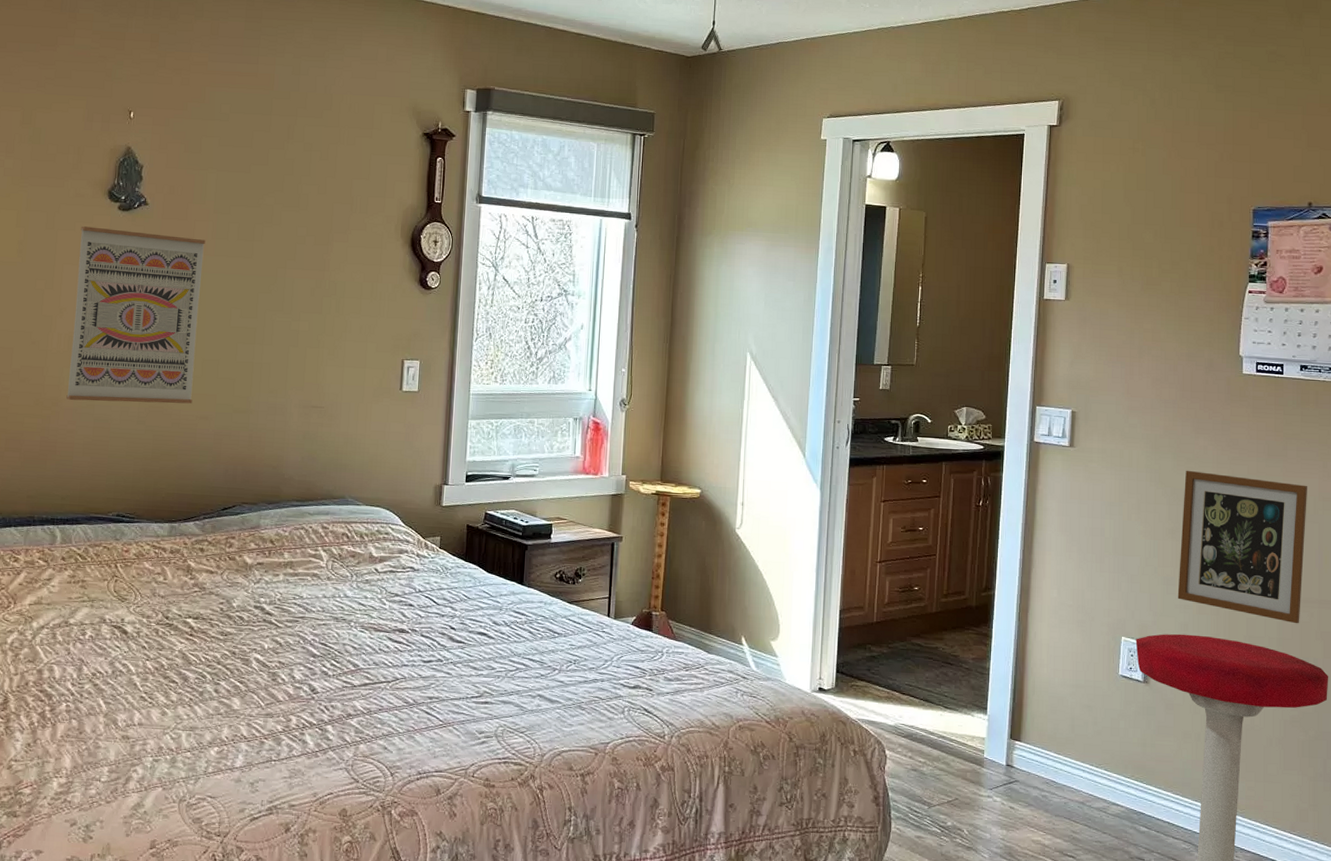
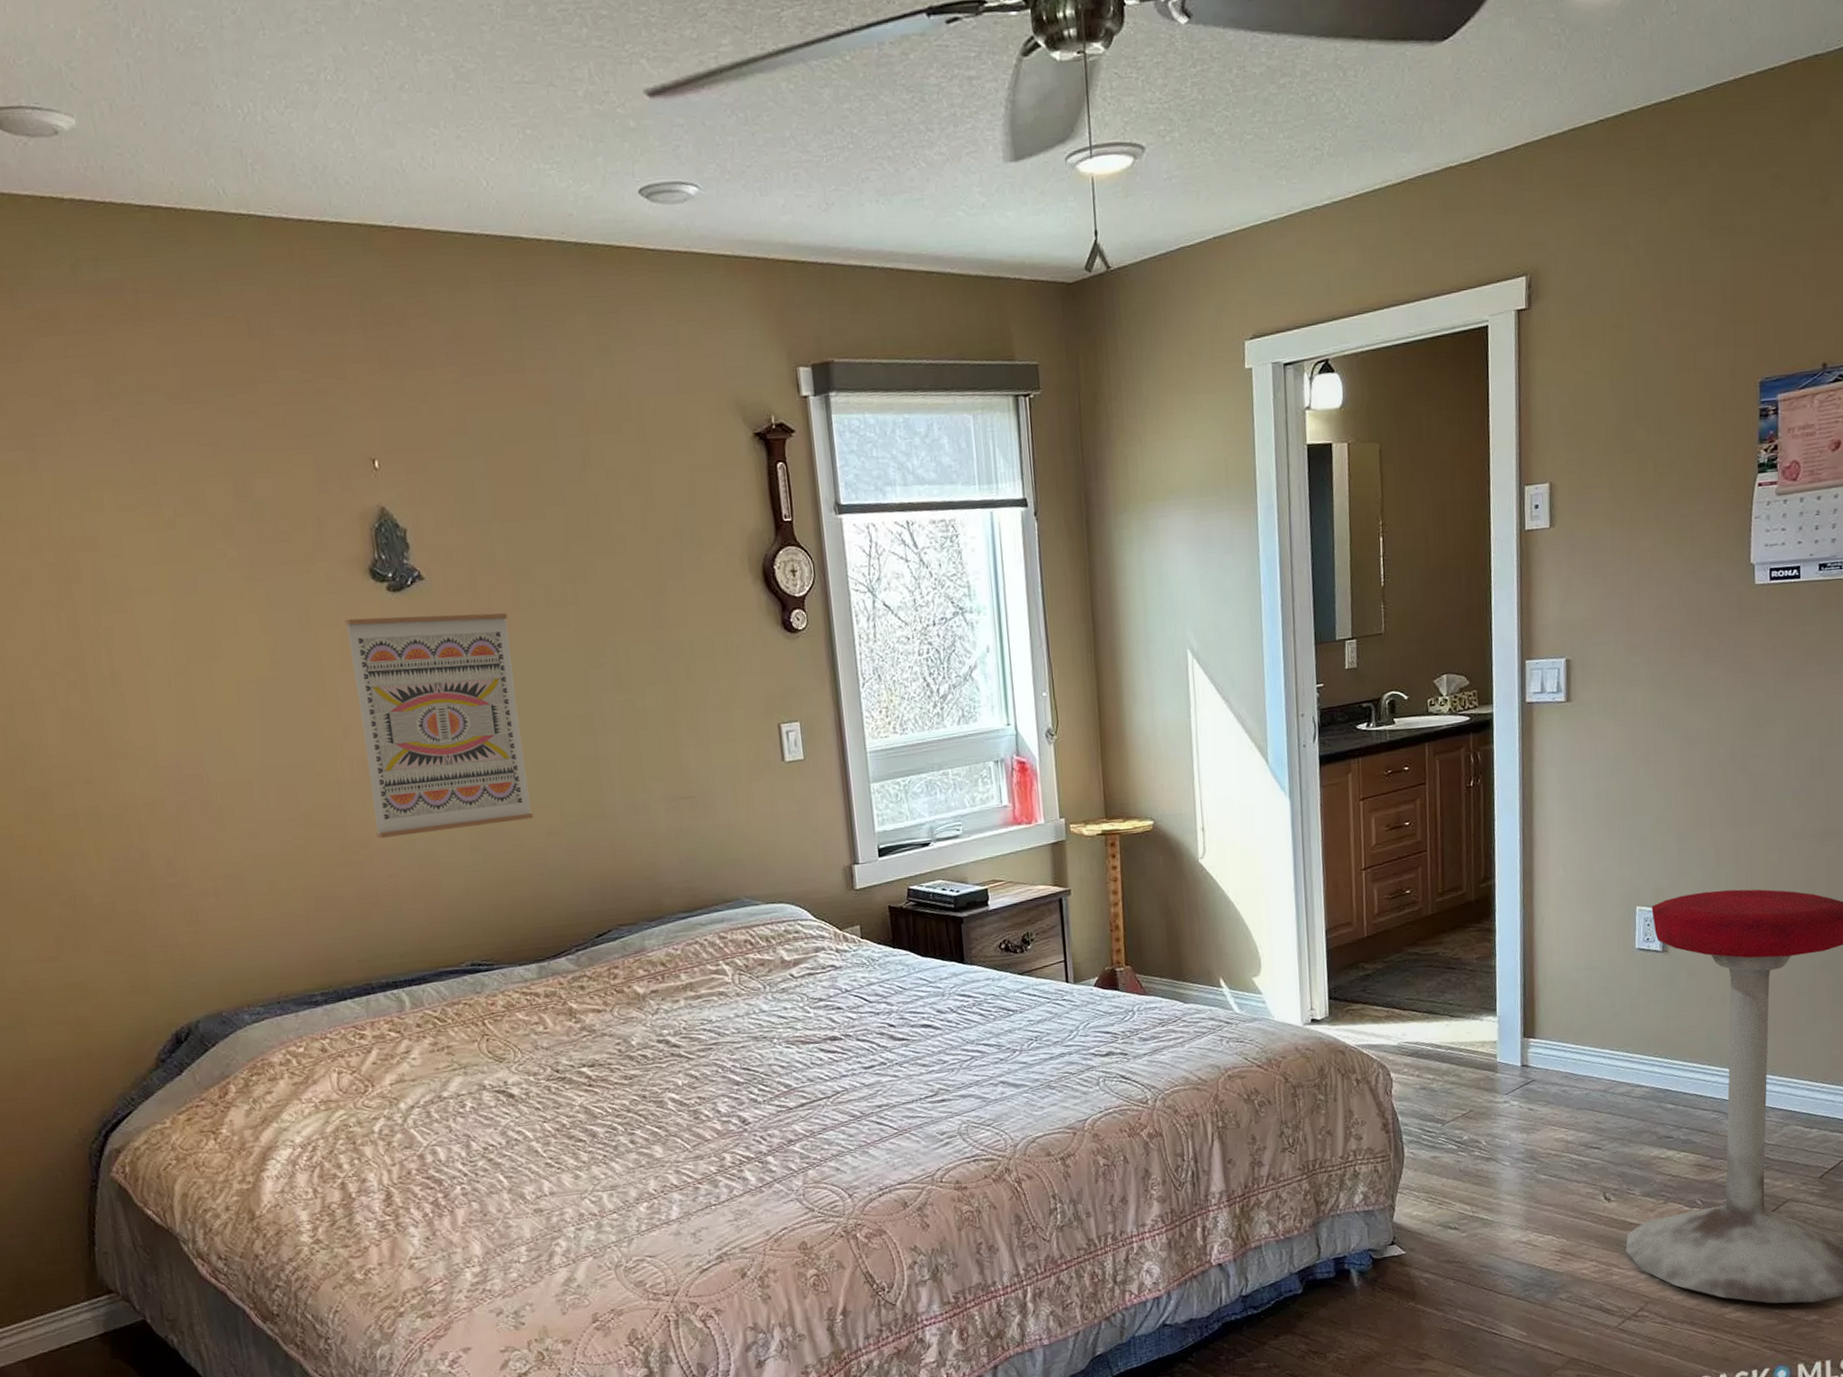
picture frame: present [1177,470,1307,624] -> none [1694,703,1831,861]

